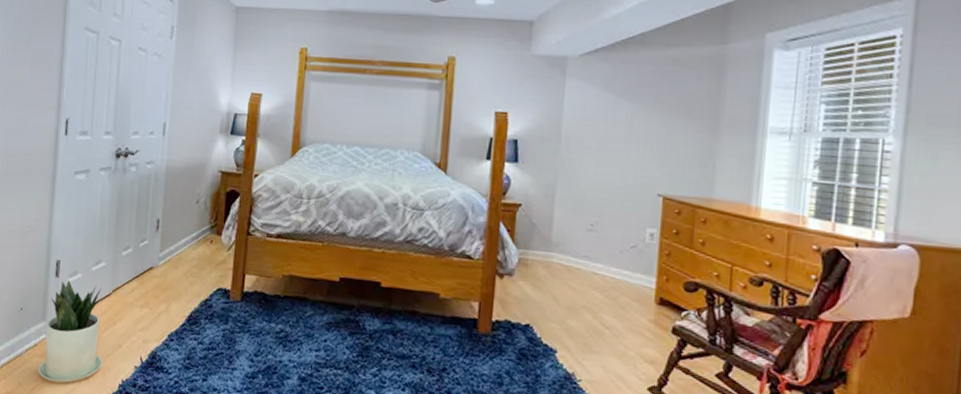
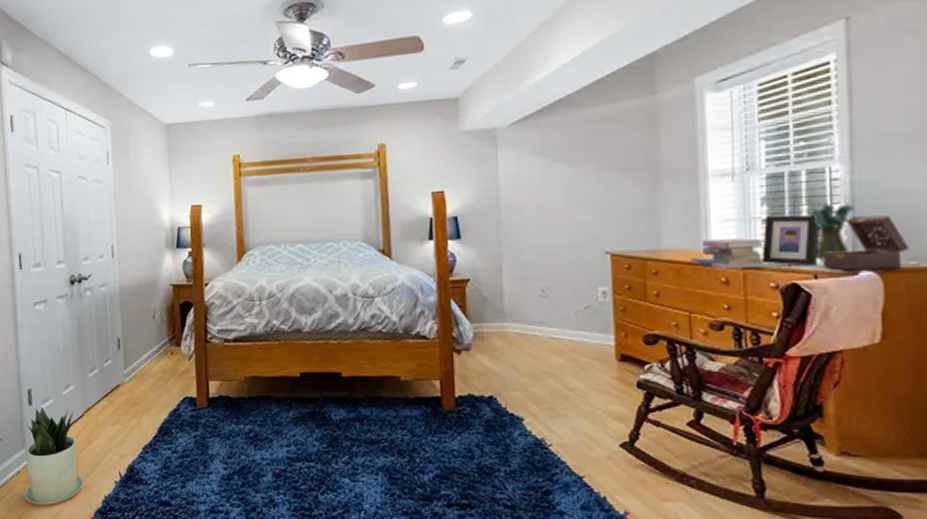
books: none [739,195,812,229] -> present [690,237,767,270]
picture frame: none [808,179,867,235] -> present [762,214,820,267]
vase: none [860,172,901,236] -> present [811,201,854,267]
jewelry box: none [866,191,949,248] -> present [824,215,910,272]

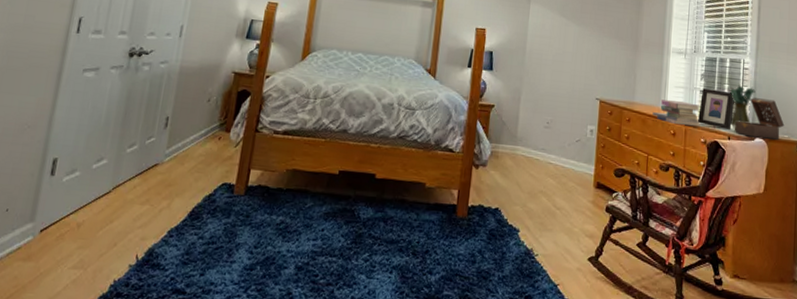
planter: present [24,407,84,506] -> none [19,178,101,288]

